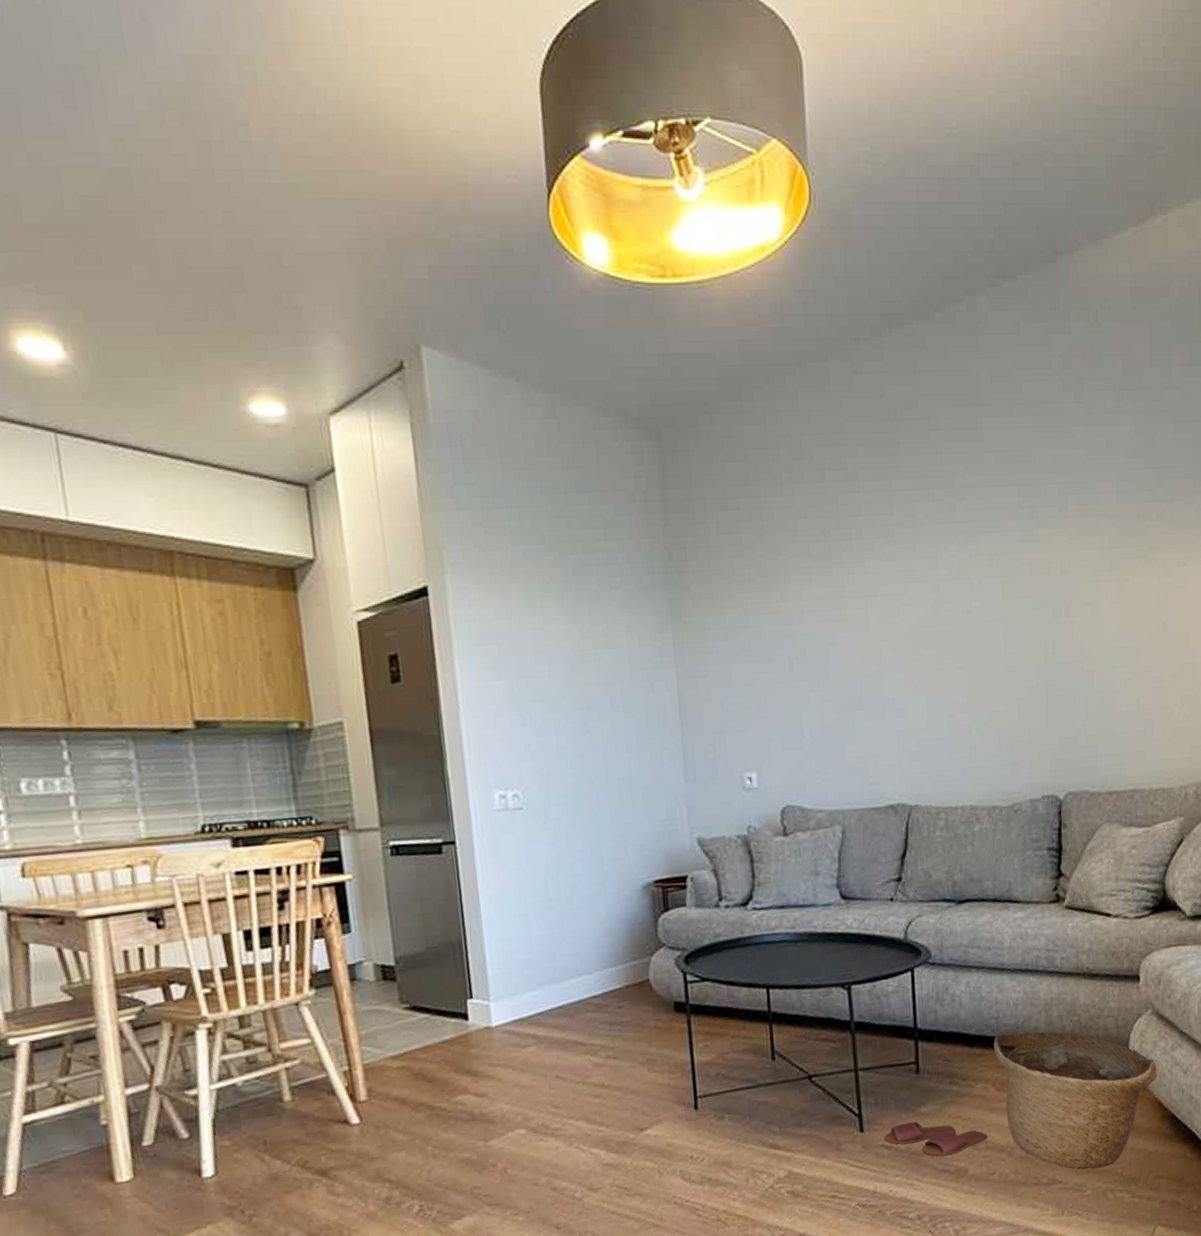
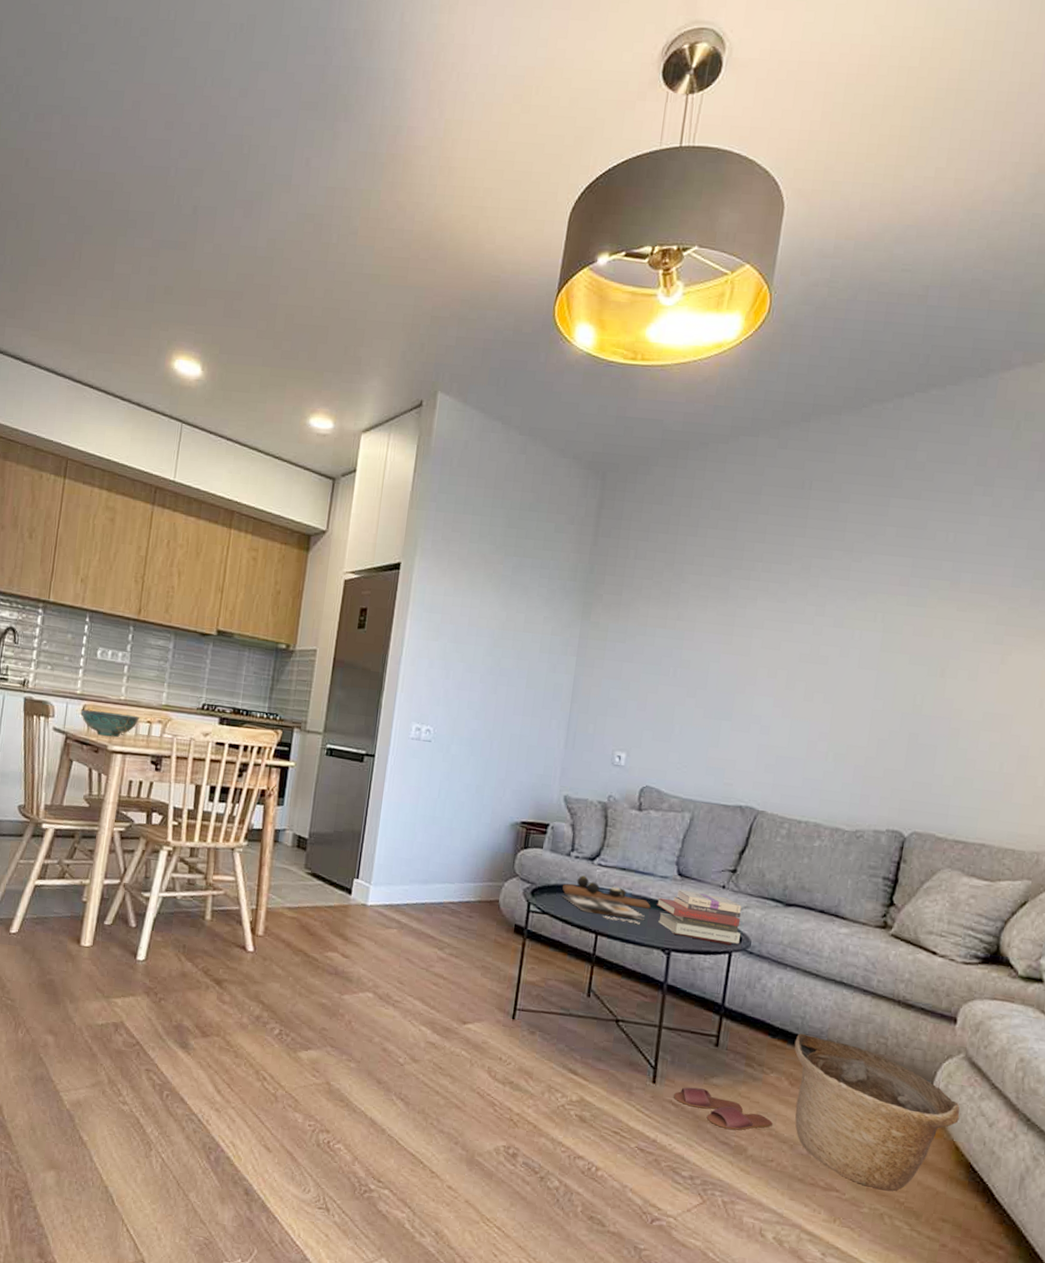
bowl: none [19,861,114,901] -> present [80,709,140,738]
decorative tray: none [717,925,820,952] -> present [561,875,651,910]
magazine: none [719,944,816,969] -> present [562,893,645,925]
books: none [825,910,919,966] -> present [657,889,741,946]

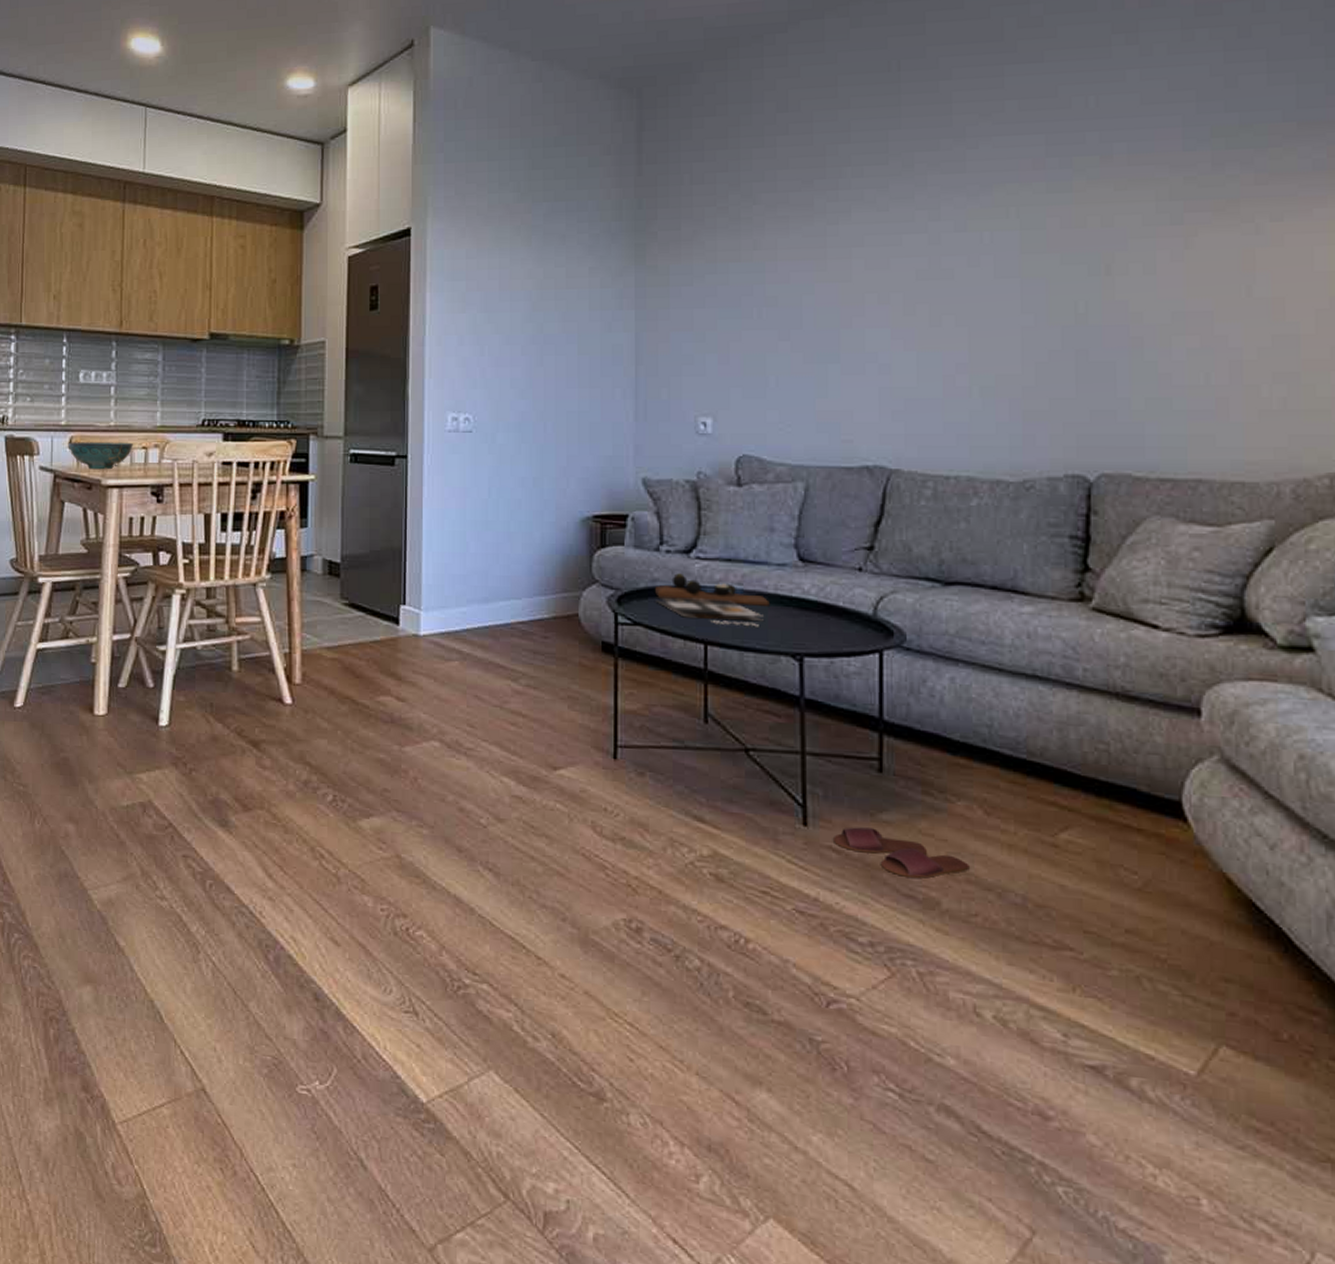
books: present [657,889,741,946] -> none [777,578,891,642]
basket: present [794,1033,960,1191] -> none [983,746,1226,945]

